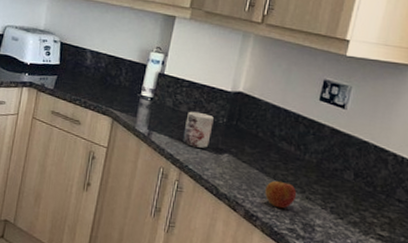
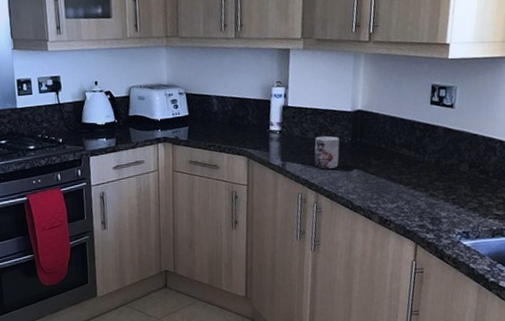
apple: present [265,179,296,209] -> none [394,183,421,209]

